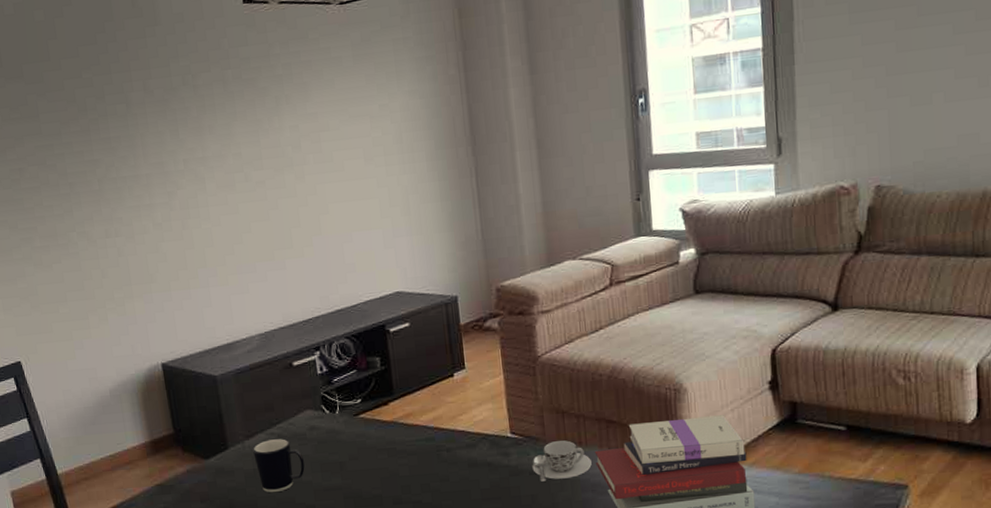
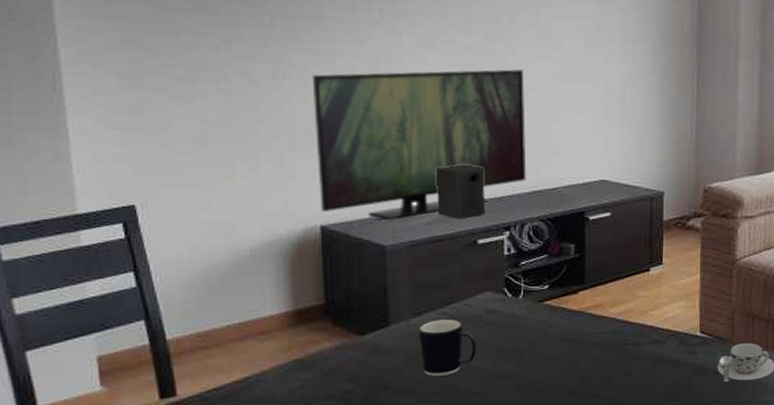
television: none [137,196,328,352] -> present [312,69,527,219]
speaker: none [249,292,296,345] -> present [437,164,485,219]

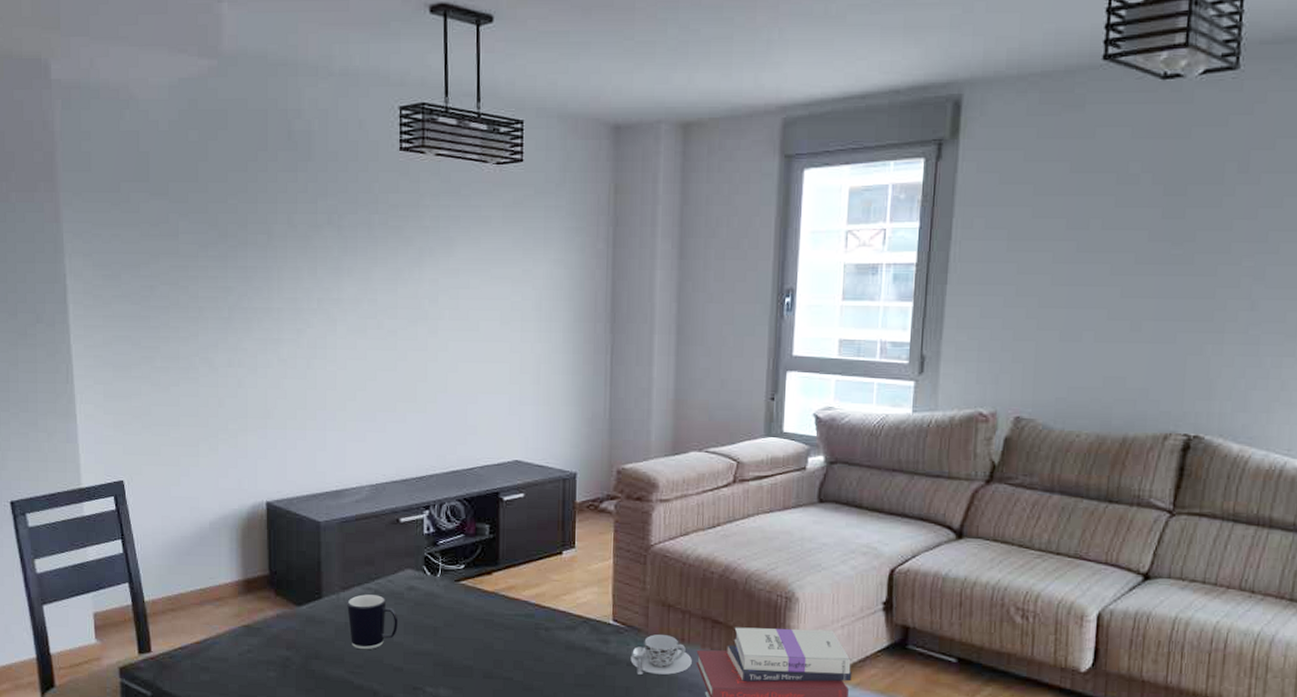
television: present [312,69,527,219] -> none [261,351,445,497]
speaker: present [437,164,485,219] -> none [364,444,407,498]

